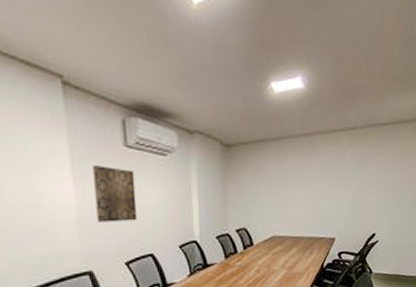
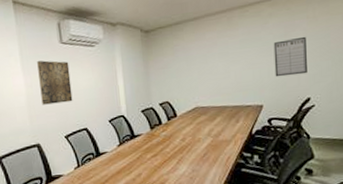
writing board: none [348,171,377,211] -> present [273,36,307,77]

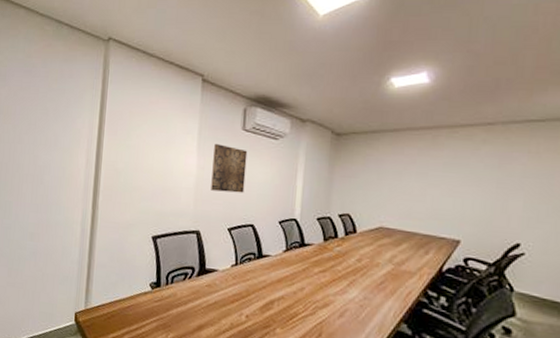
writing board: present [273,36,307,77] -> none [480,172,524,216]

